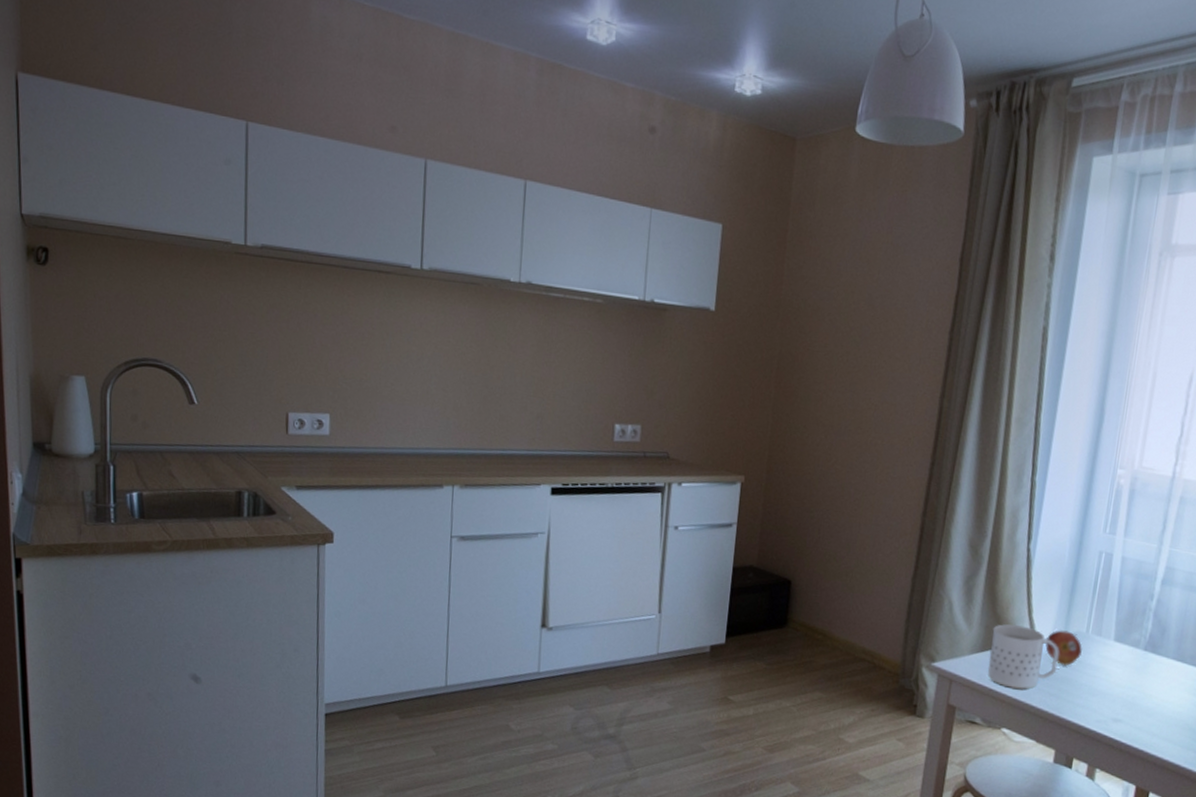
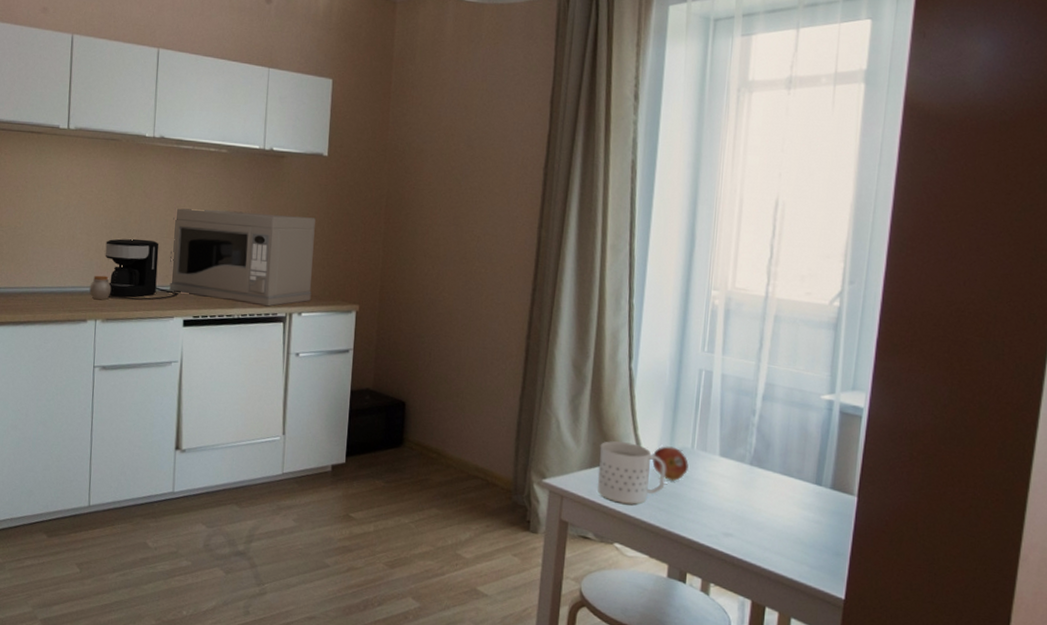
jar: none [446,436,471,464] -> present [89,275,112,300]
coffee maker: none [463,396,545,465] -> present [105,239,177,300]
microwave: none [536,363,700,476] -> present [169,208,316,307]

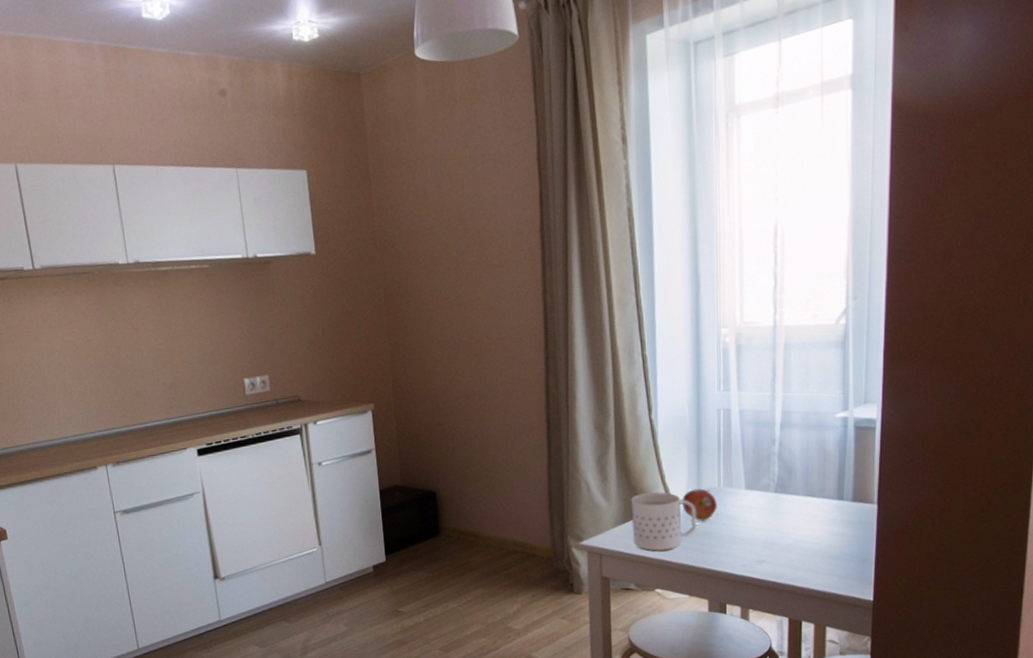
jar: present [89,275,112,300] -> none [92,418,117,445]
coffee maker: present [105,239,177,300] -> none [100,373,186,441]
microwave: present [169,208,316,307] -> none [166,321,324,423]

